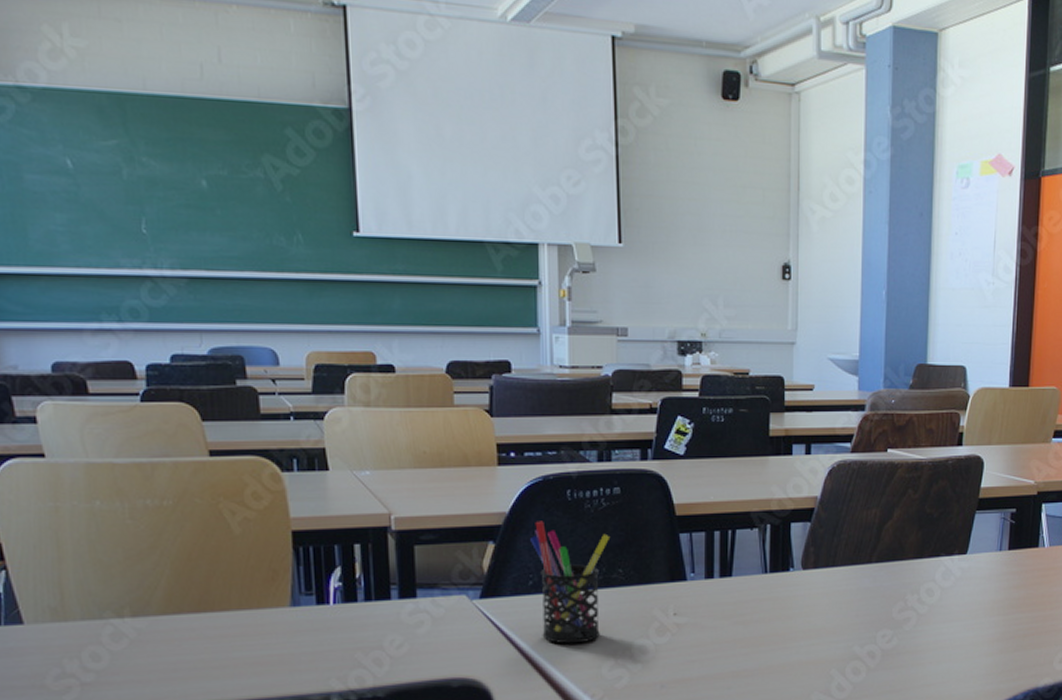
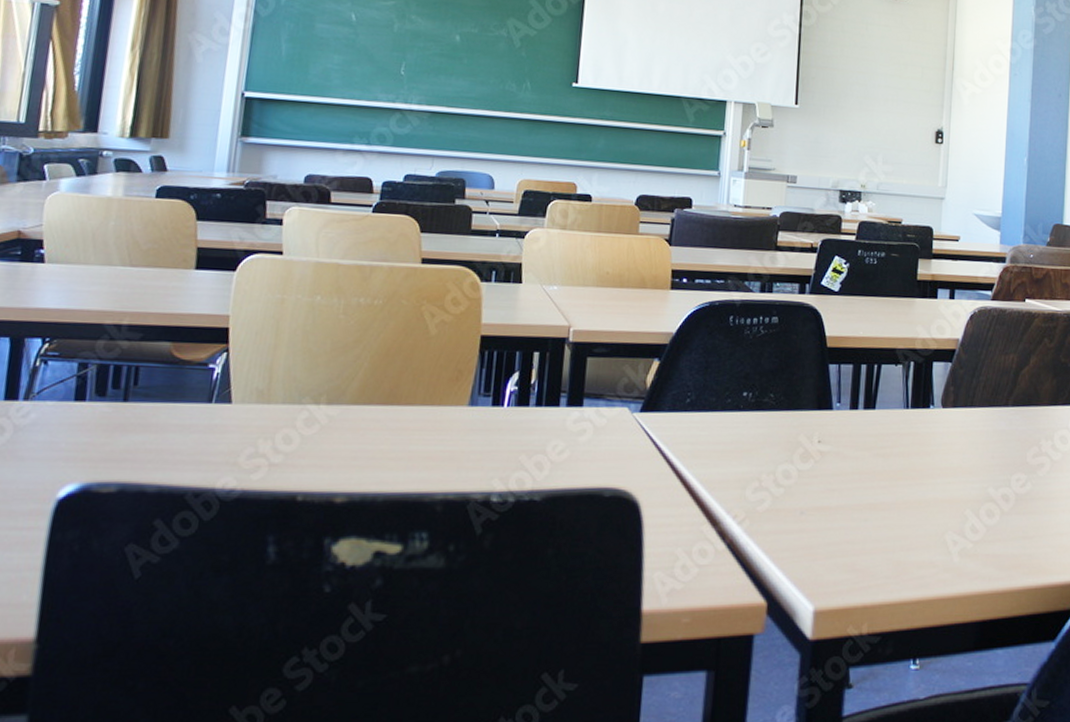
pen holder: present [530,521,611,644] -> none [692,343,766,464]

